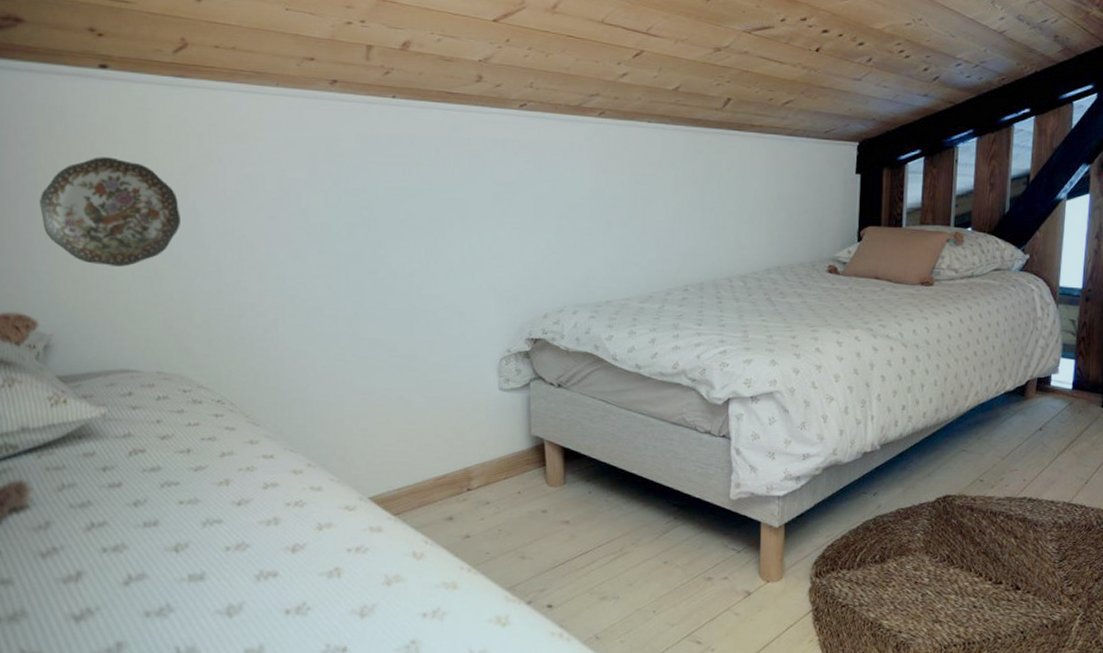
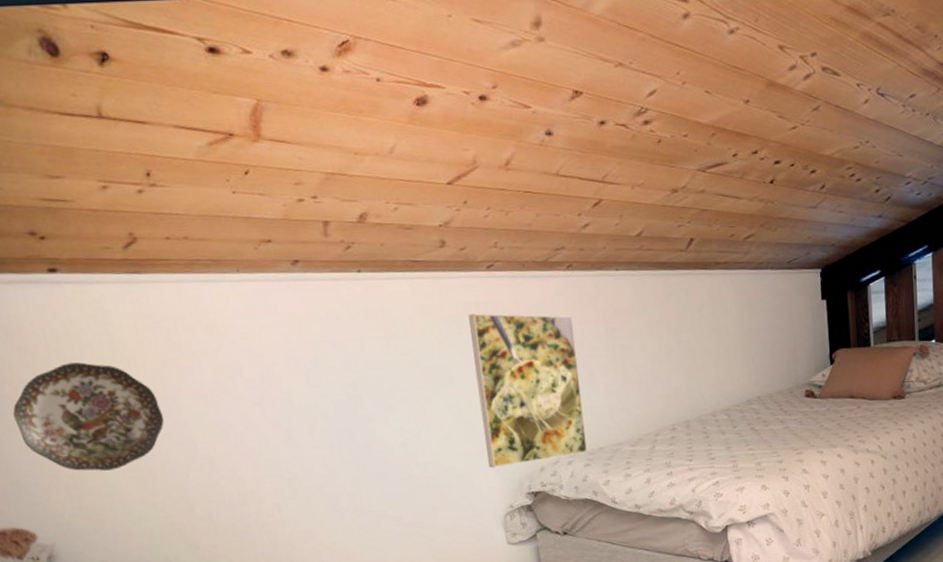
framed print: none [491,150,598,309] -> present [469,313,588,468]

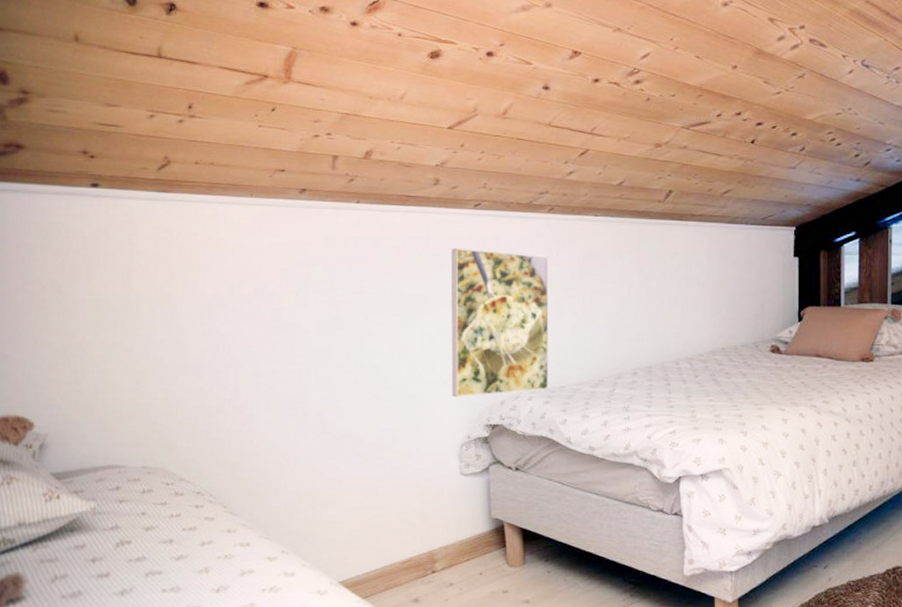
decorative plate: present [13,362,164,471] -> none [37,268,164,369]

